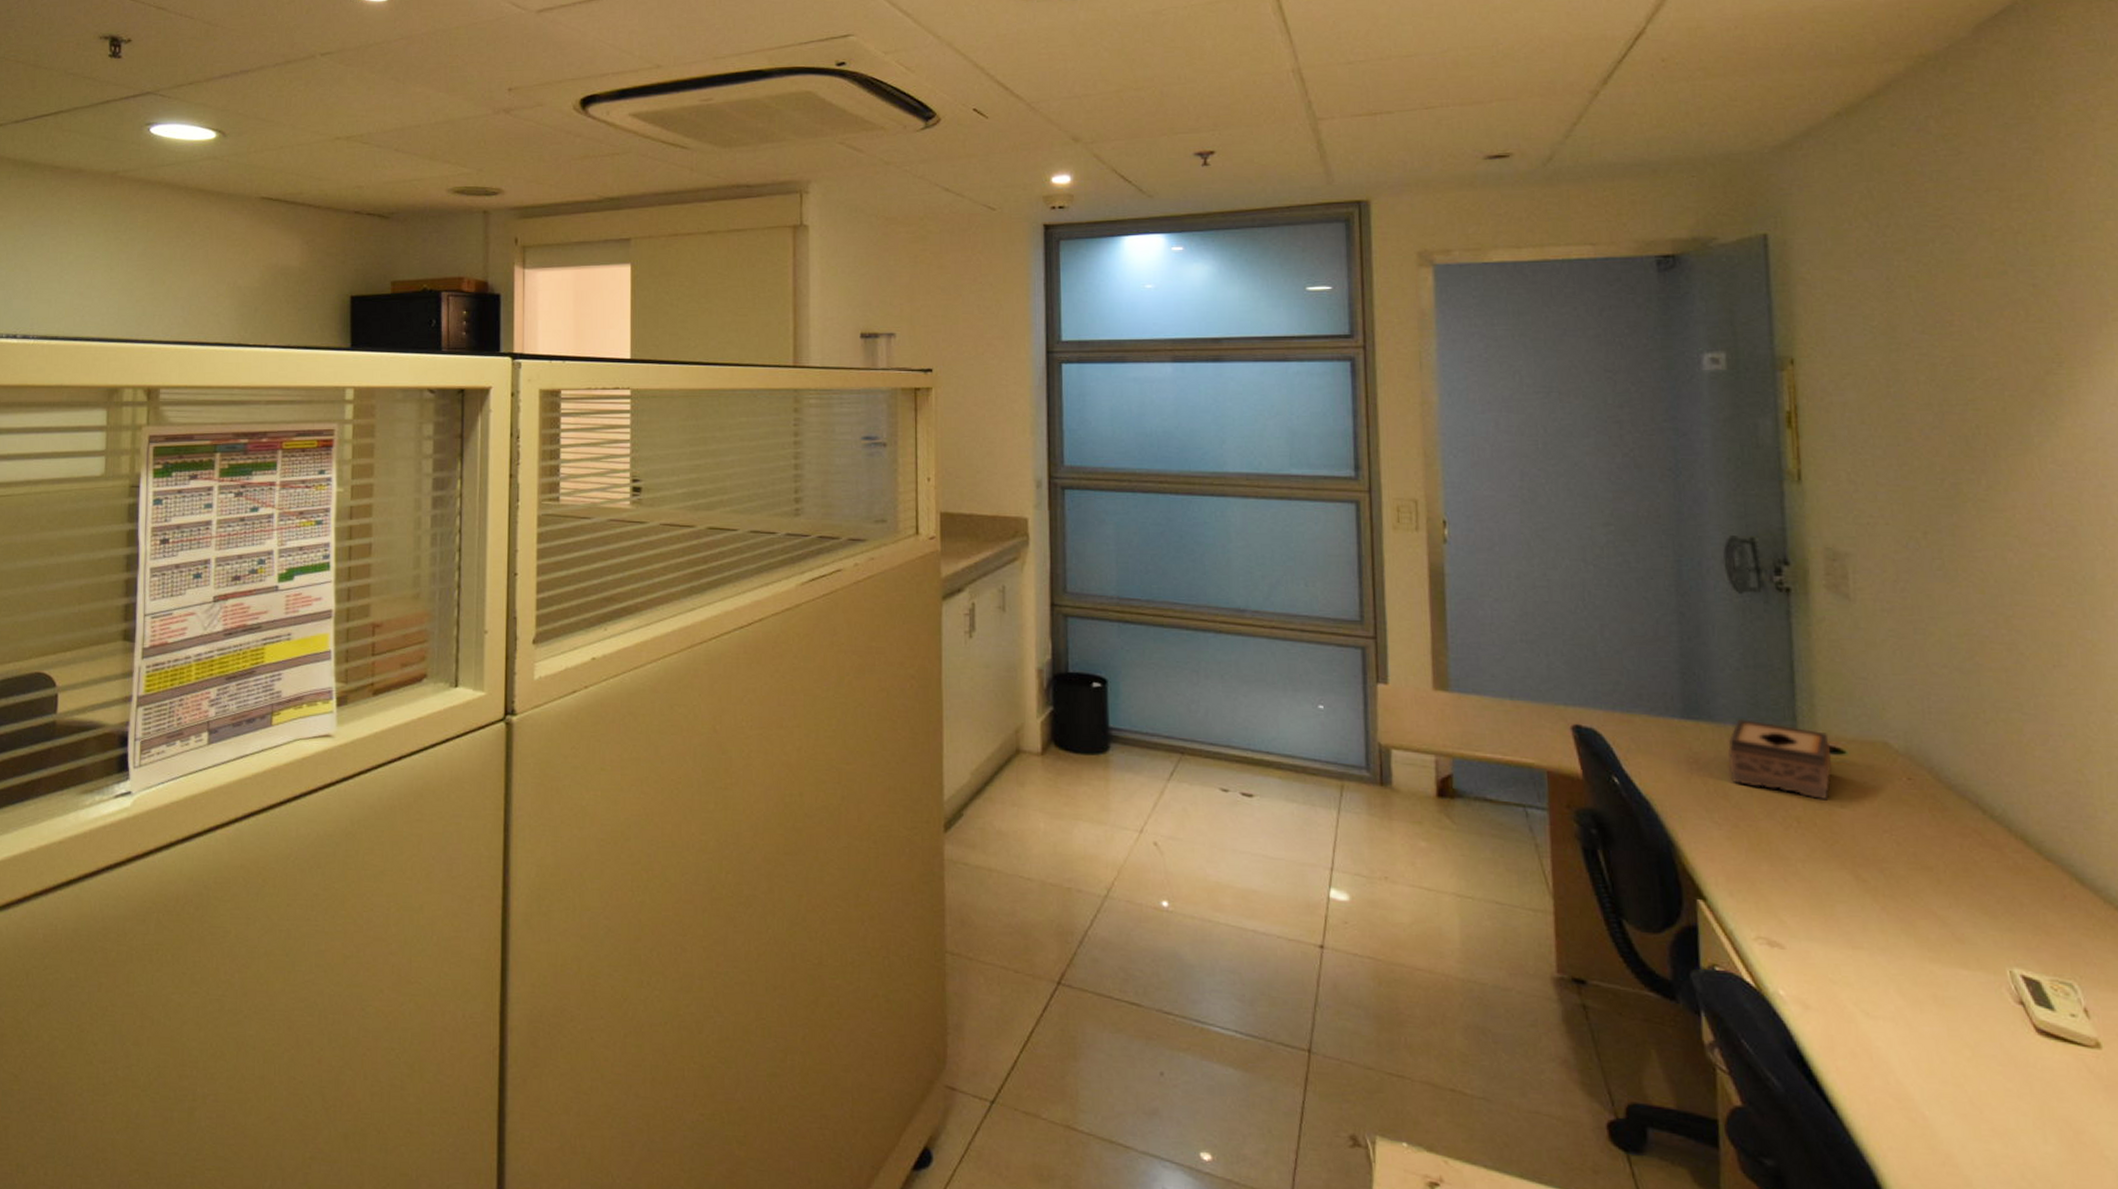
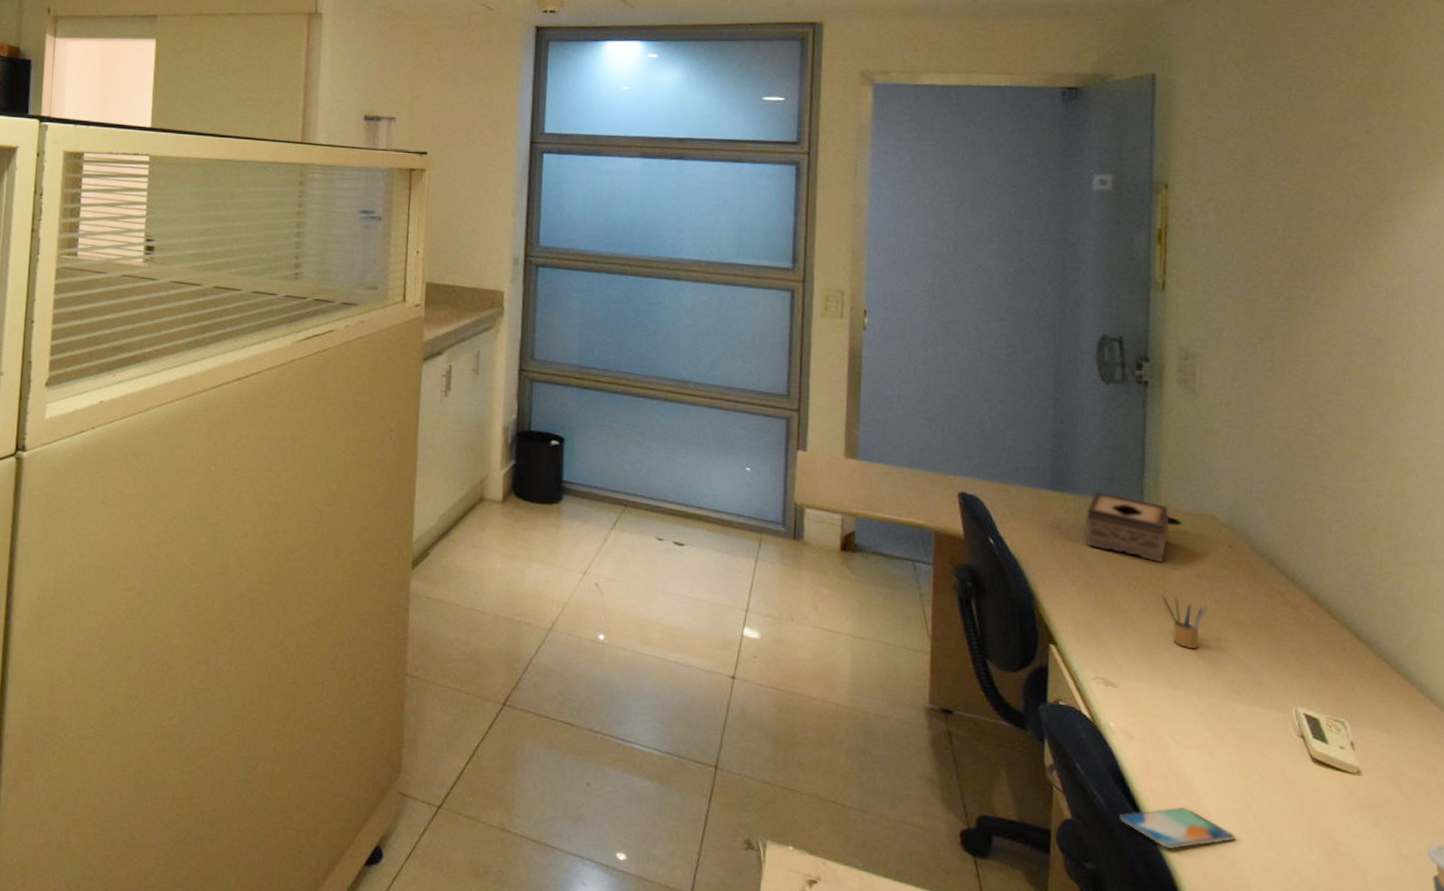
smartphone: none [1801,1090,1949,1141] -> present [1119,807,1235,849]
pencil box: none [1829,837,1888,900] -> present [1161,594,1207,649]

